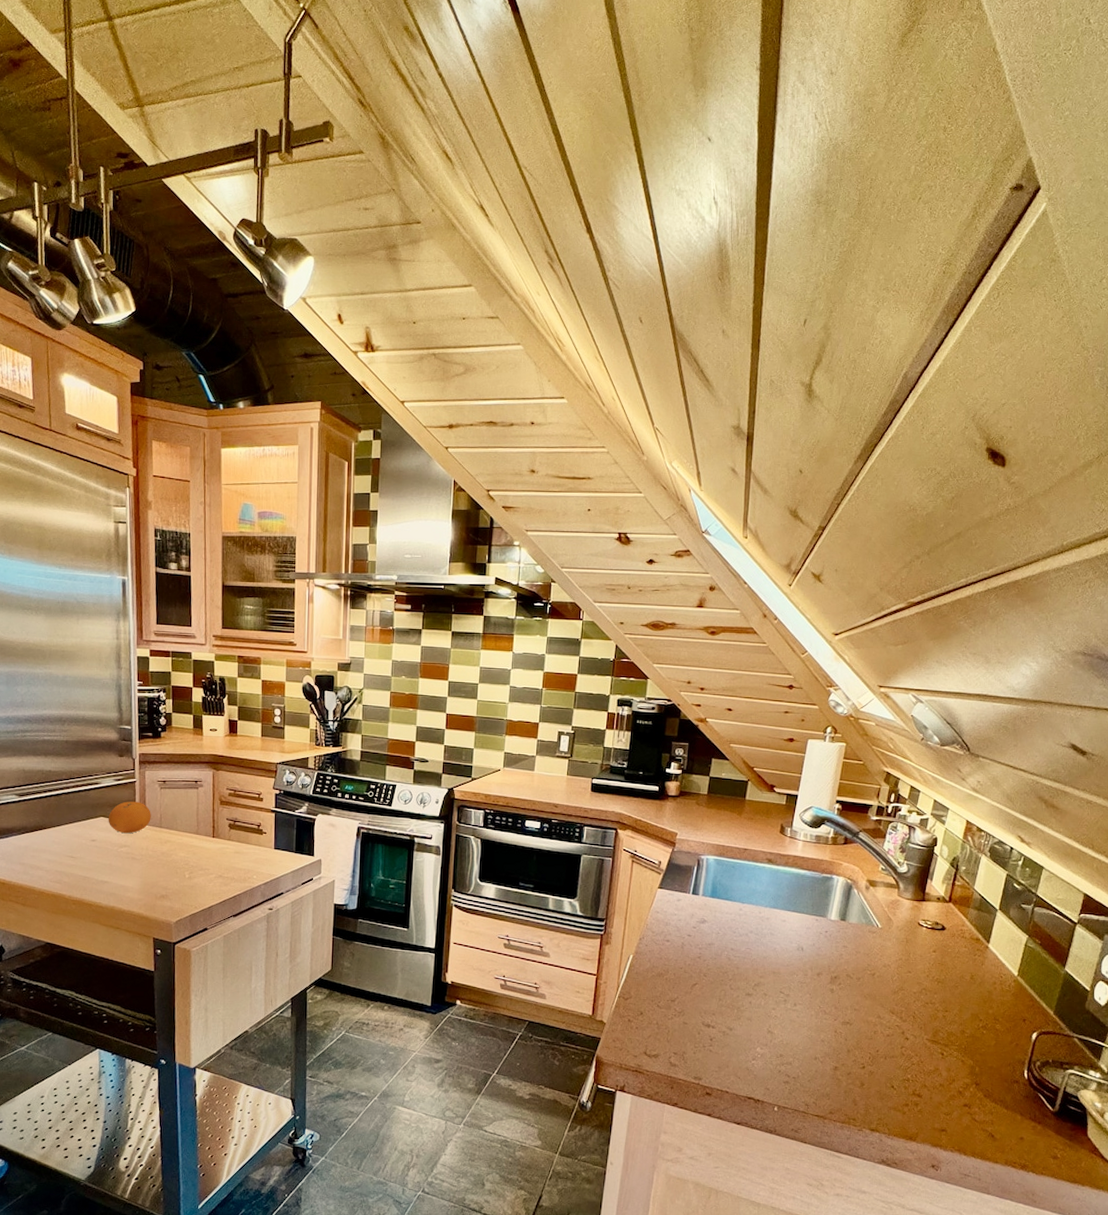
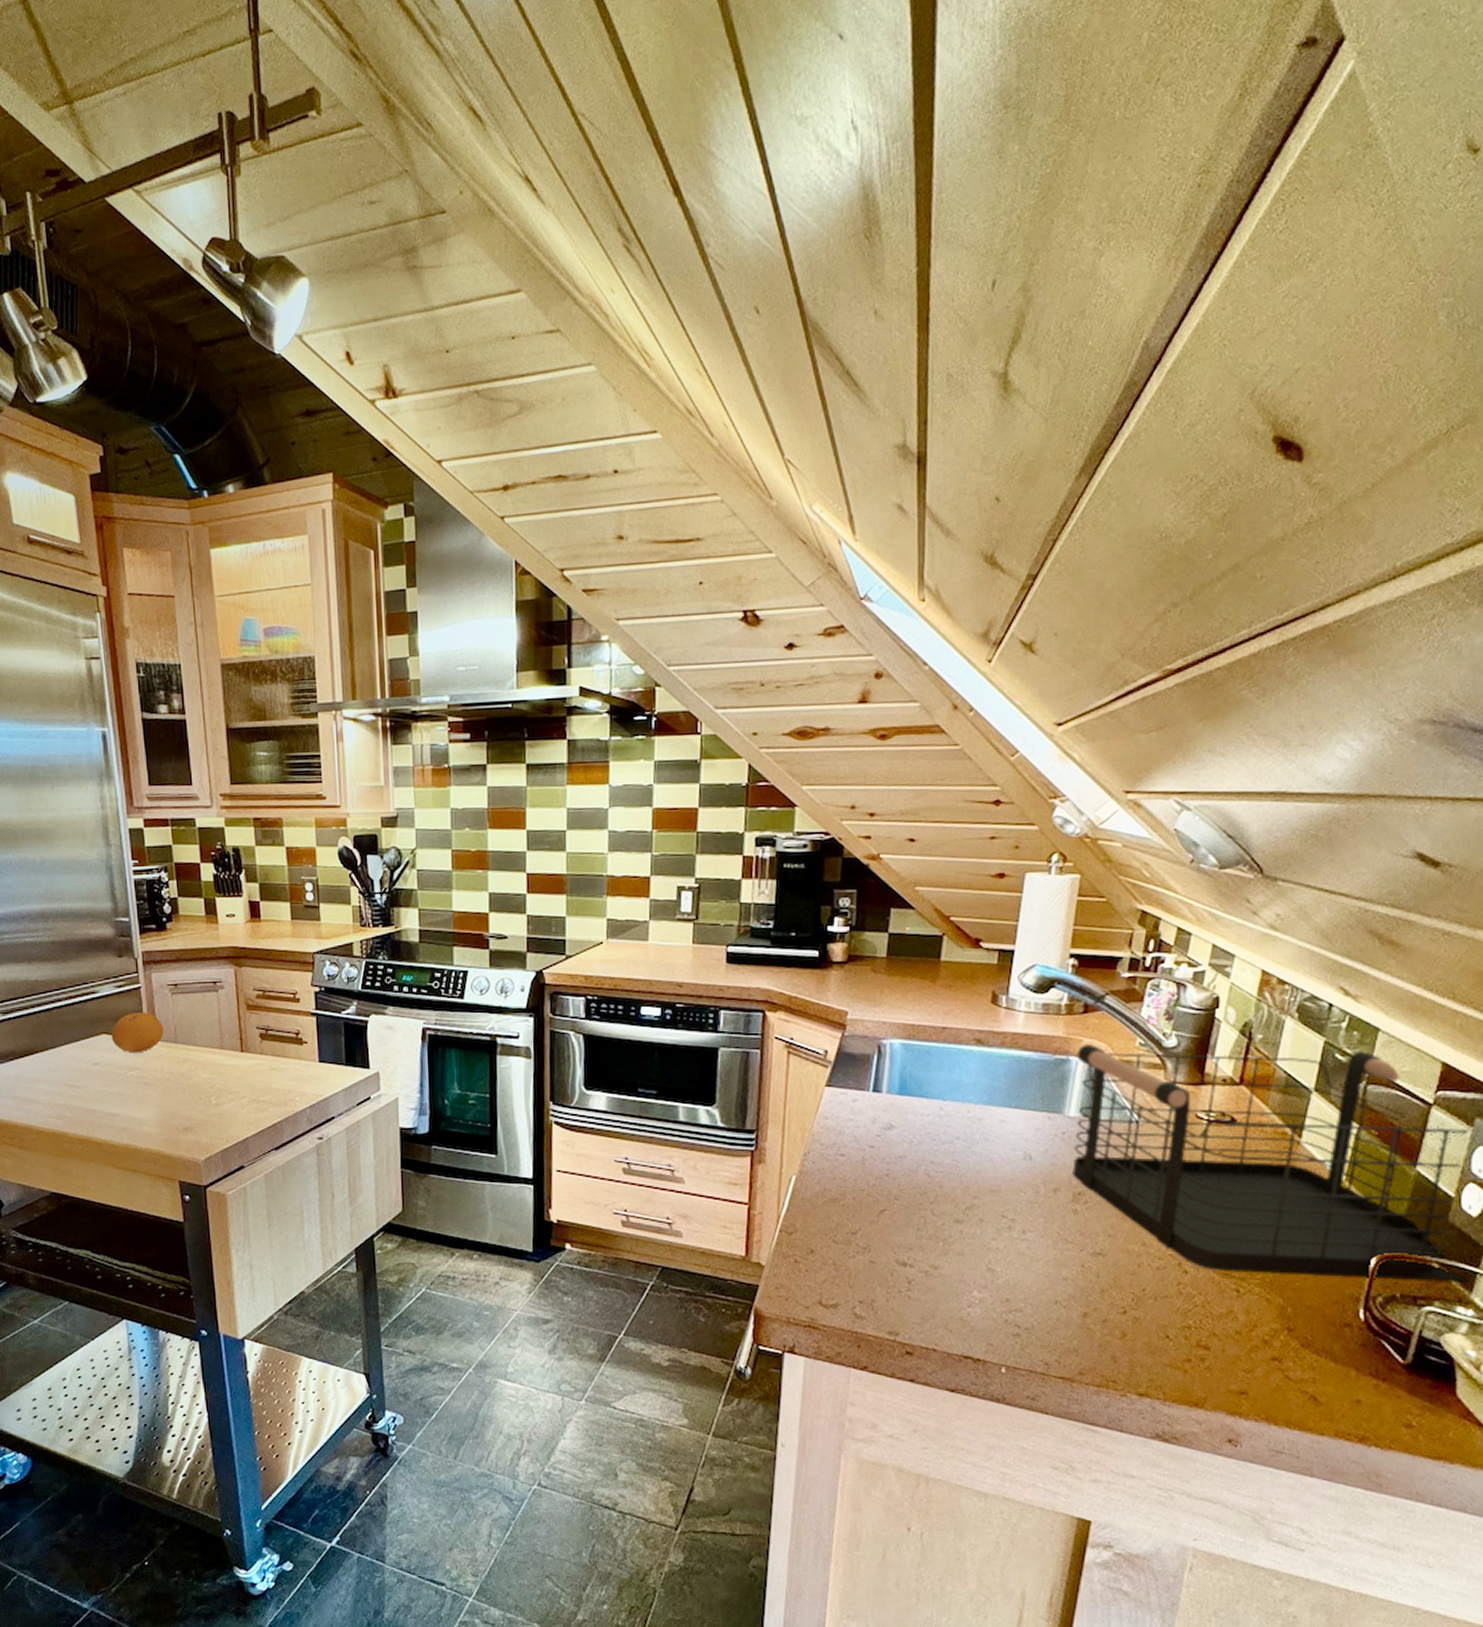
dish rack: none [831,867,1100,1052] -> present [1072,1044,1469,1281]

